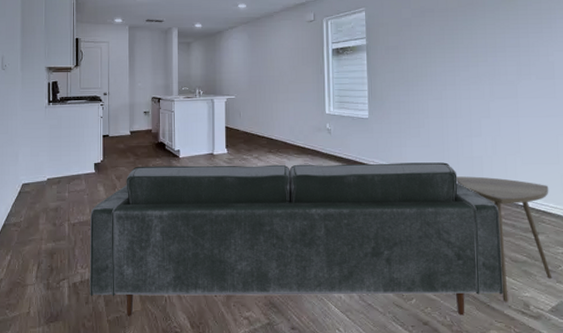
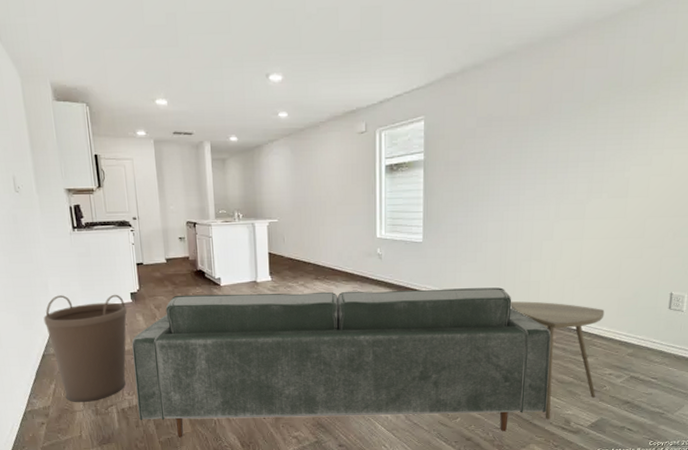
basket: none [9,164,90,275] -> present [43,294,127,402]

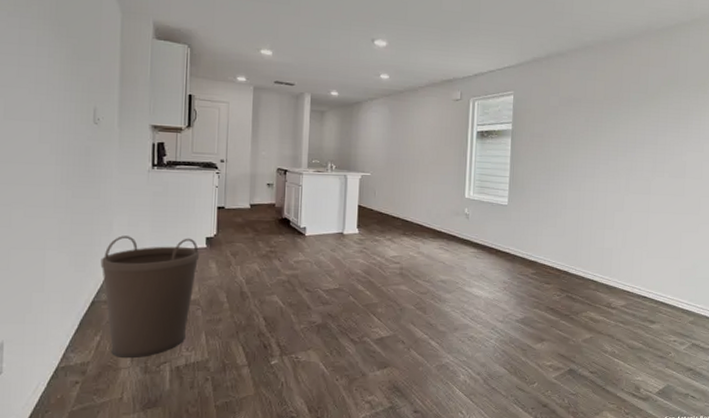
sofa: present [131,287,552,438] -> none [196,242,623,401]
side table: present [510,301,605,419] -> none [586,267,669,385]

